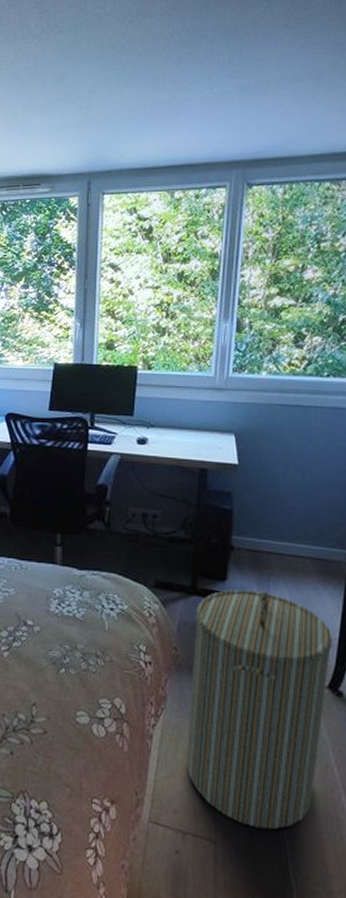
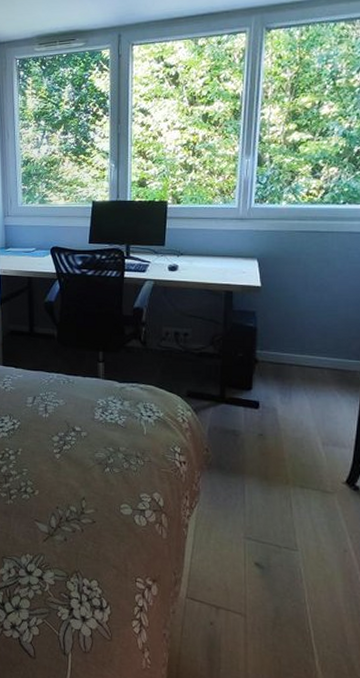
laundry hamper: present [186,589,333,830] -> none [218,397,350,606]

